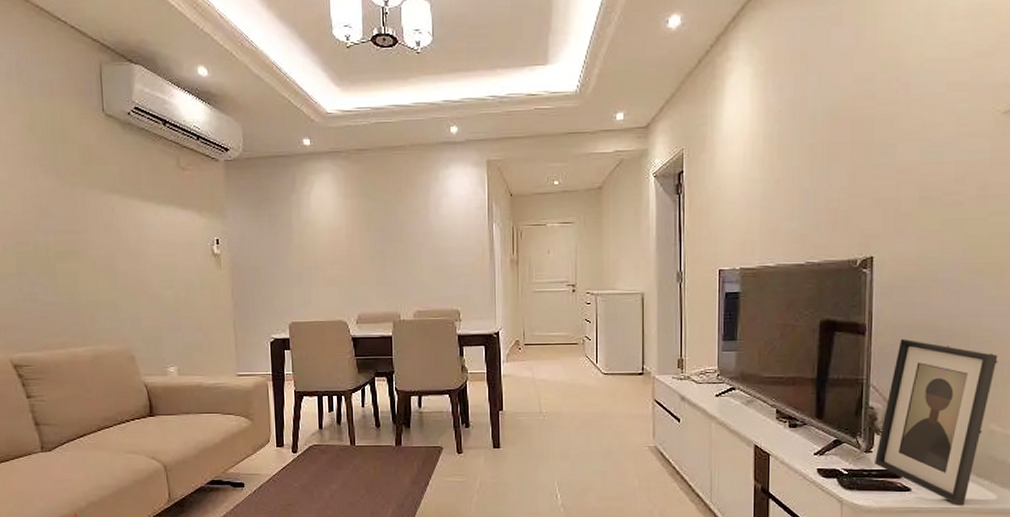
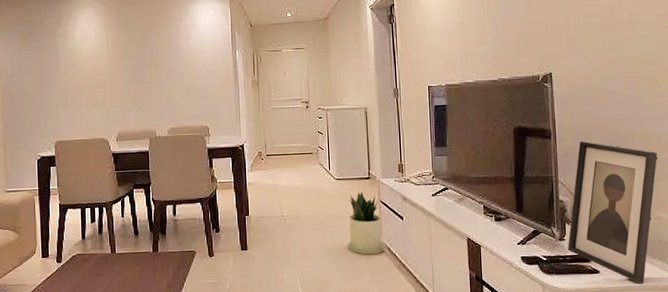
planter: none [614,389,658,459] -> present [347,192,386,255]

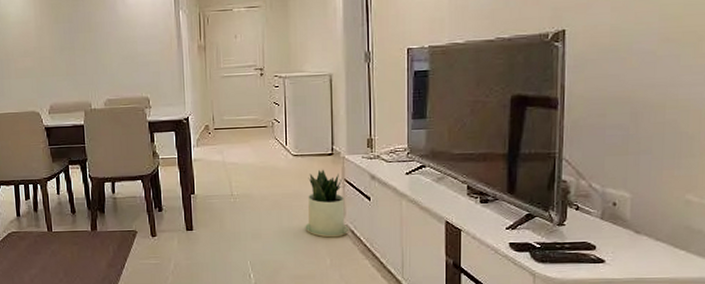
picture frame: present [568,141,658,284] -> none [568,111,695,276]

